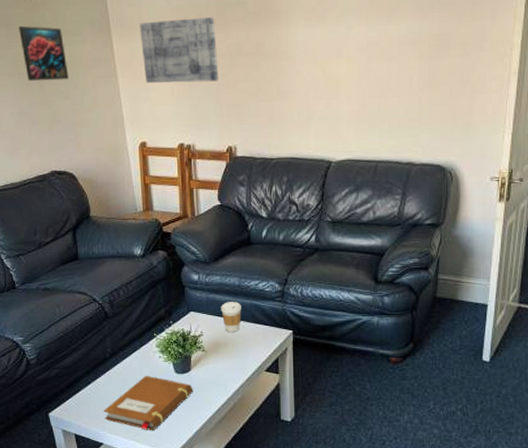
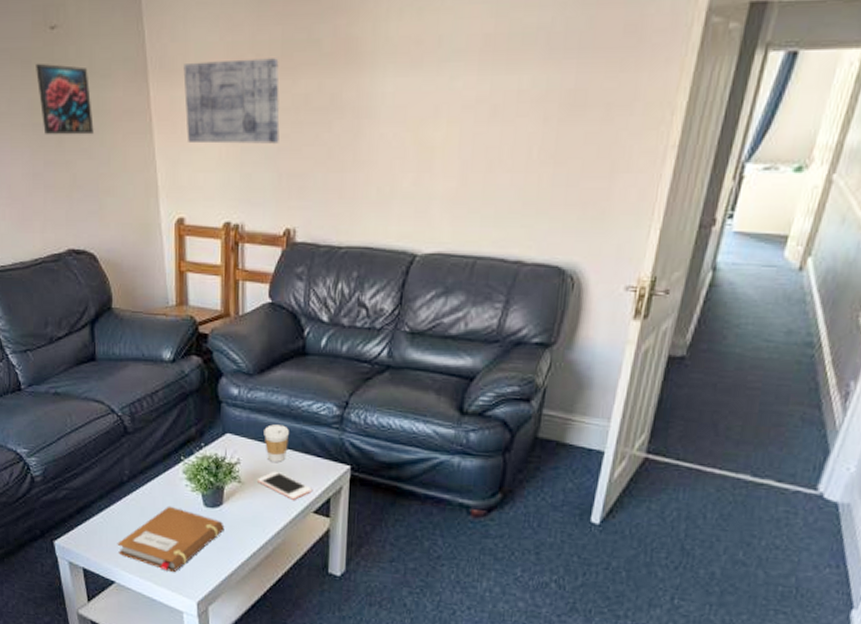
cell phone: none [218,339,264,362] -> present [258,471,313,500]

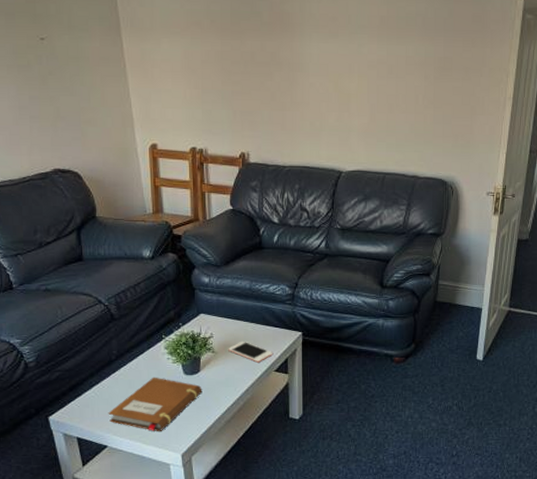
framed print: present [36,63,94,135] -> none [19,16,74,76]
wall art: present [183,58,280,144] -> none [151,23,232,88]
coffee cup: present [264,424,289,462] -> none [231,304,252,334]

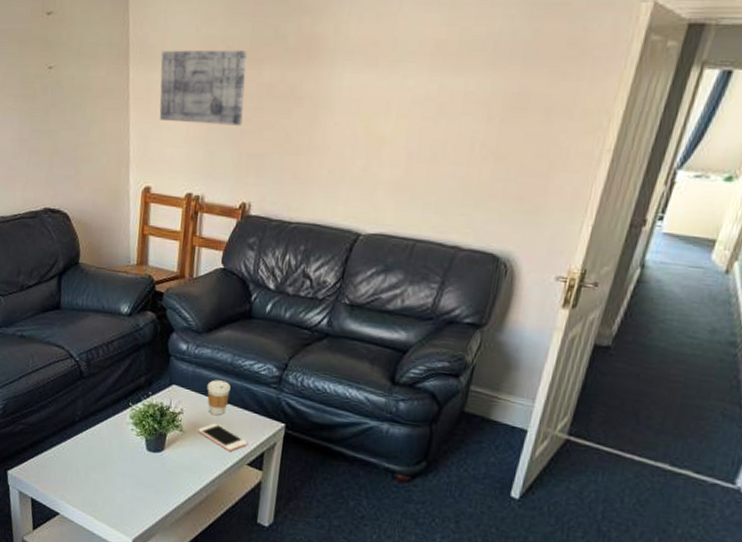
notebook: present [108,377,202,431] -> none [64,447,164,509]
wall art: none [151,23,232,88] -> present [159,50,247,126]
coffee cup: none [231,304,252,334] -> present [207,380,231,415]

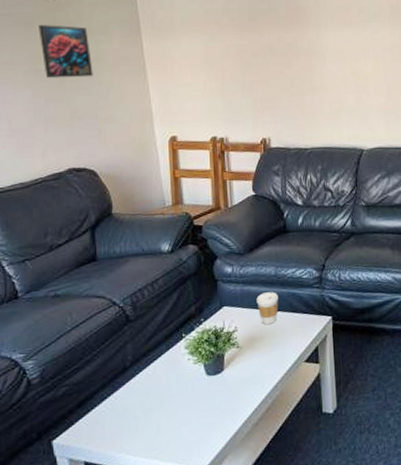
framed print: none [31,43,78,109] -> present [39,24,93,79]
wall art: present [159,50,247,126] -> none [171,20,252,80]
cell phone: present [198,423,249,452] -> none [254,331,303,354]

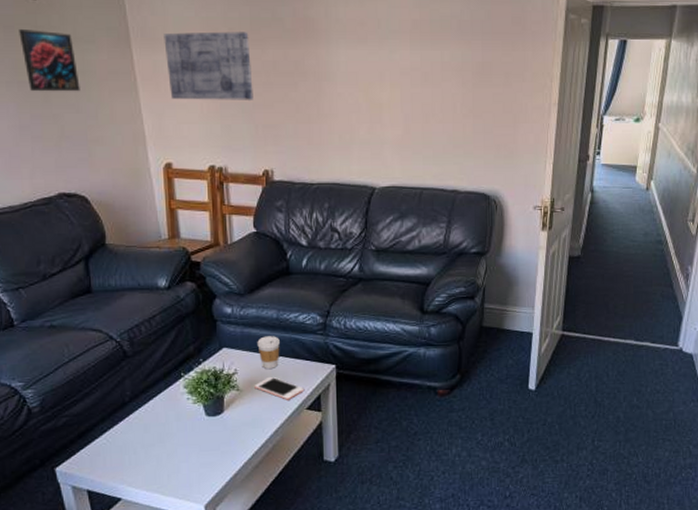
wall art: none [171,20,252,80] -> present [164,31,254,100]
cell phone: none [254,331,303,354] -> present [254,376,305,400]

